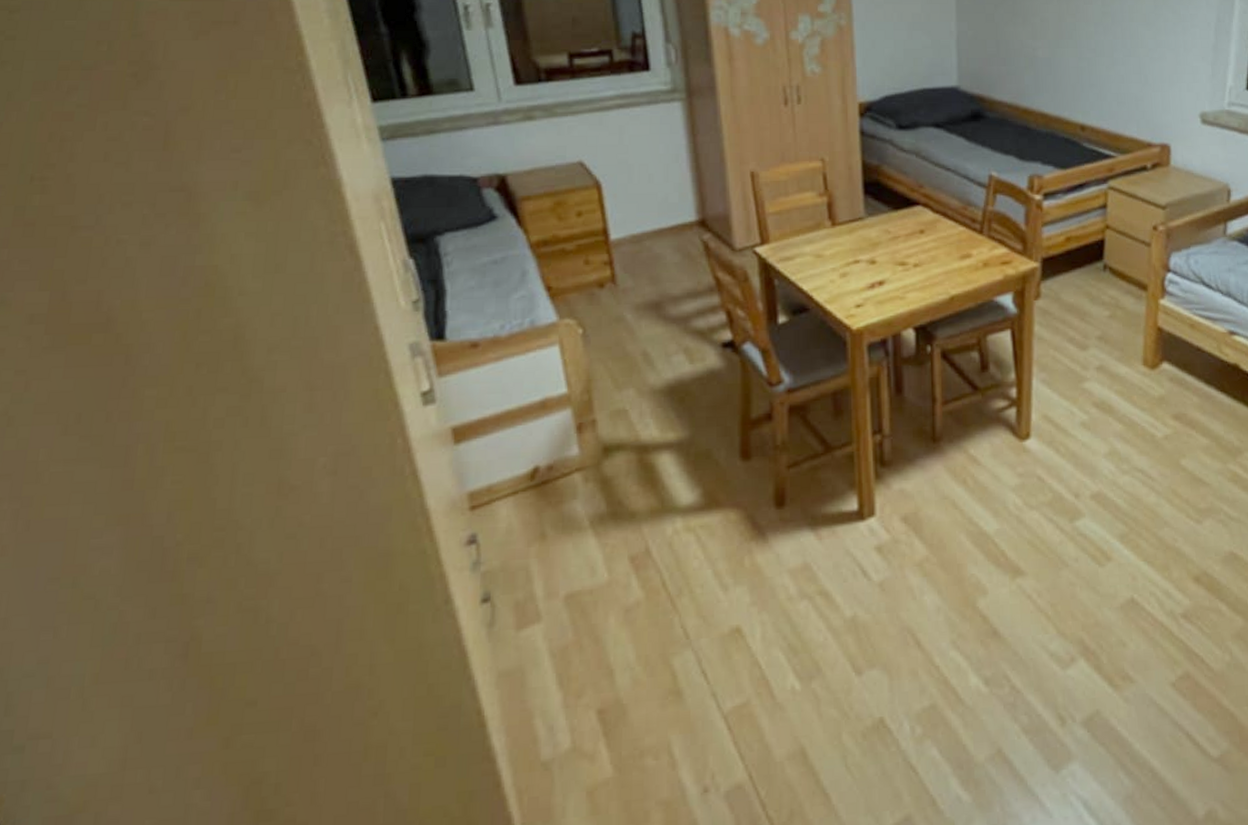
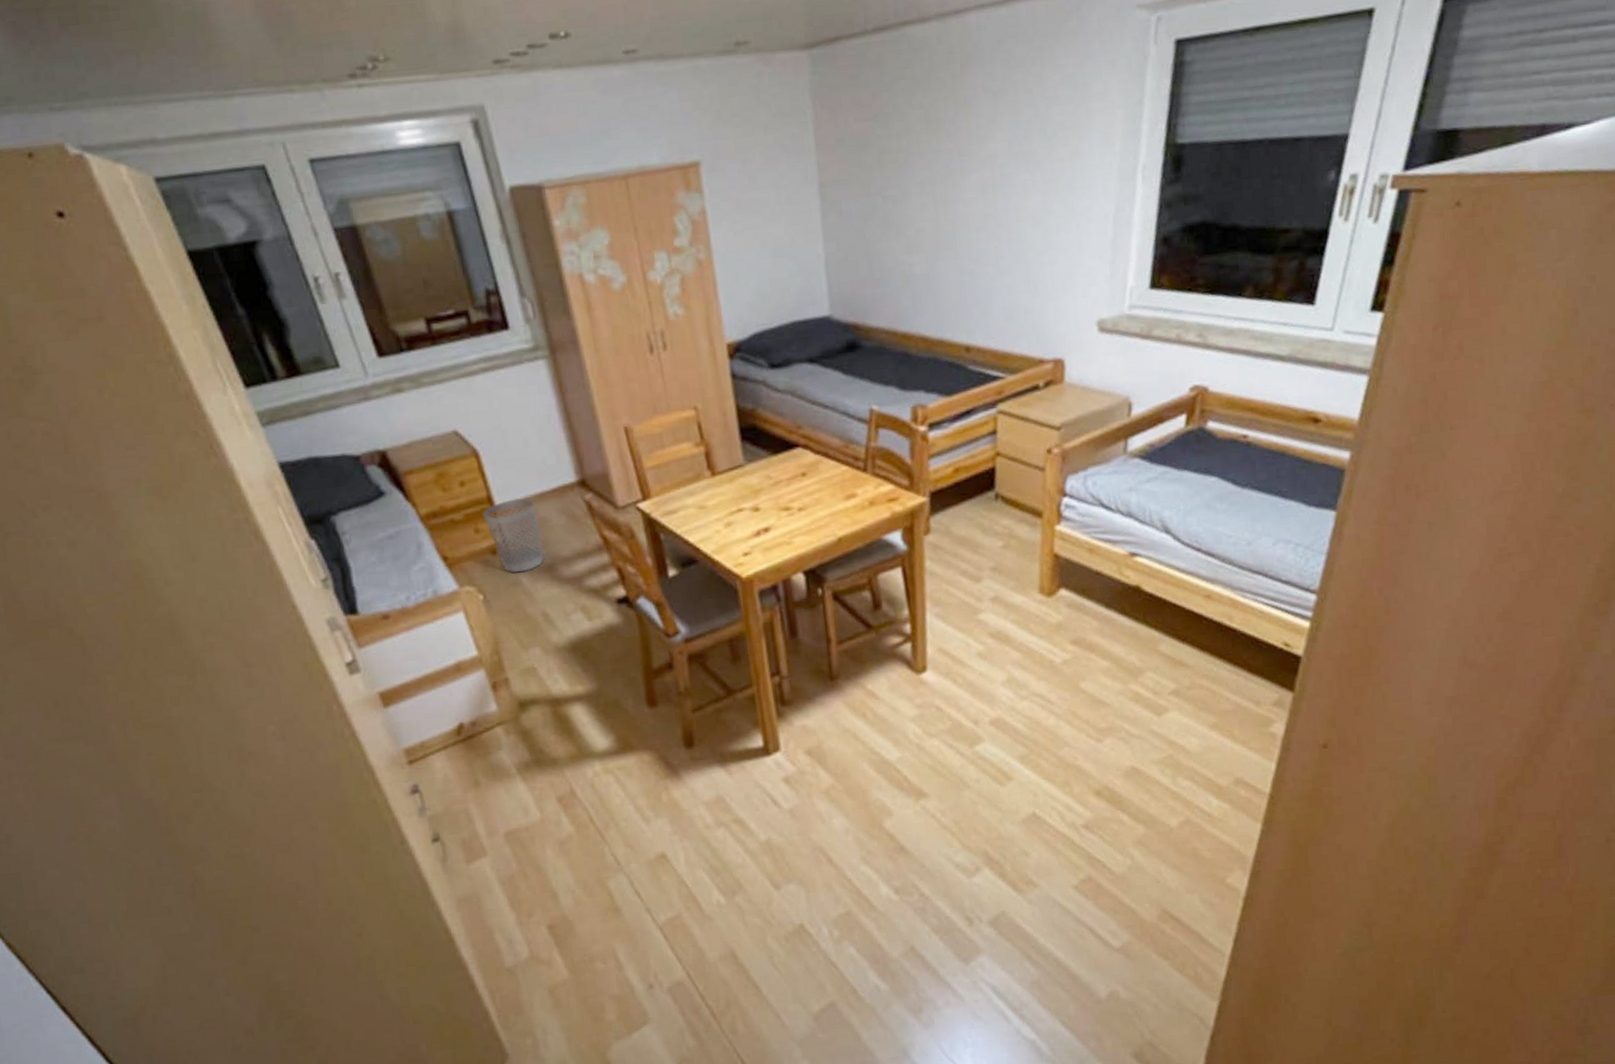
wastebasket: none [595,233,653,309] -> present [482,498,545,573]

